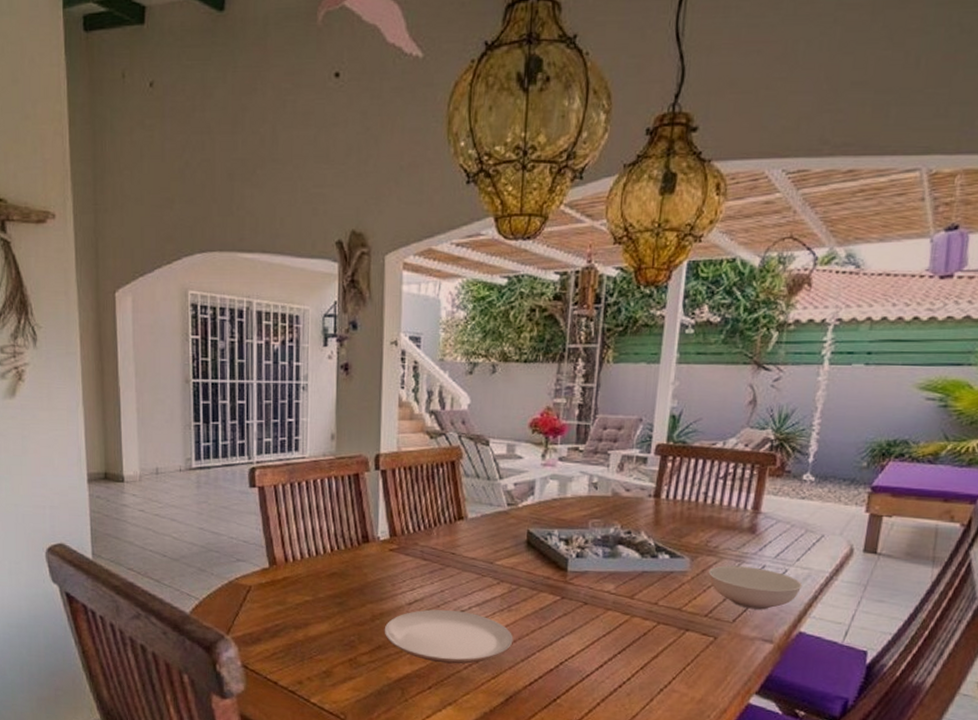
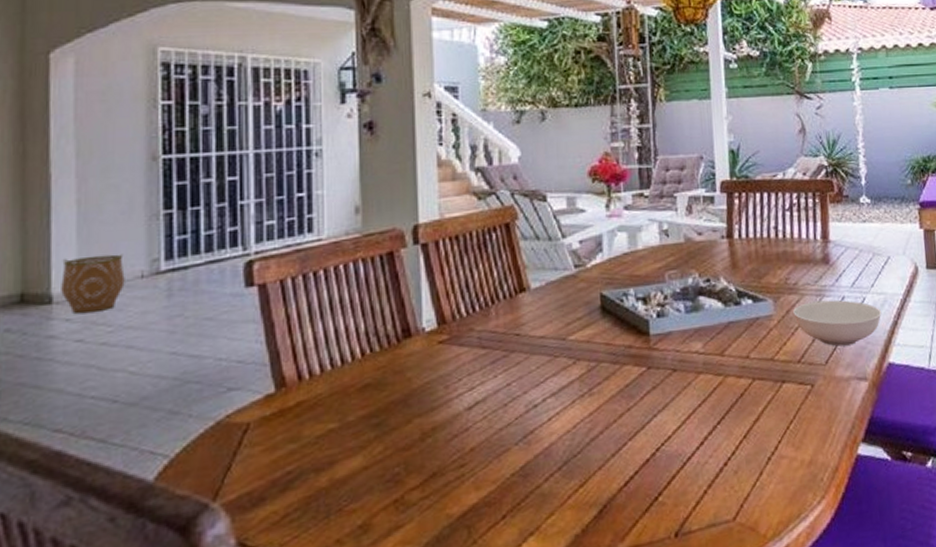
basket: none [129,451,169,492] -> present [61,253,125,314]
plate: present [384,609,513,664] -> none [438,405,600,481]

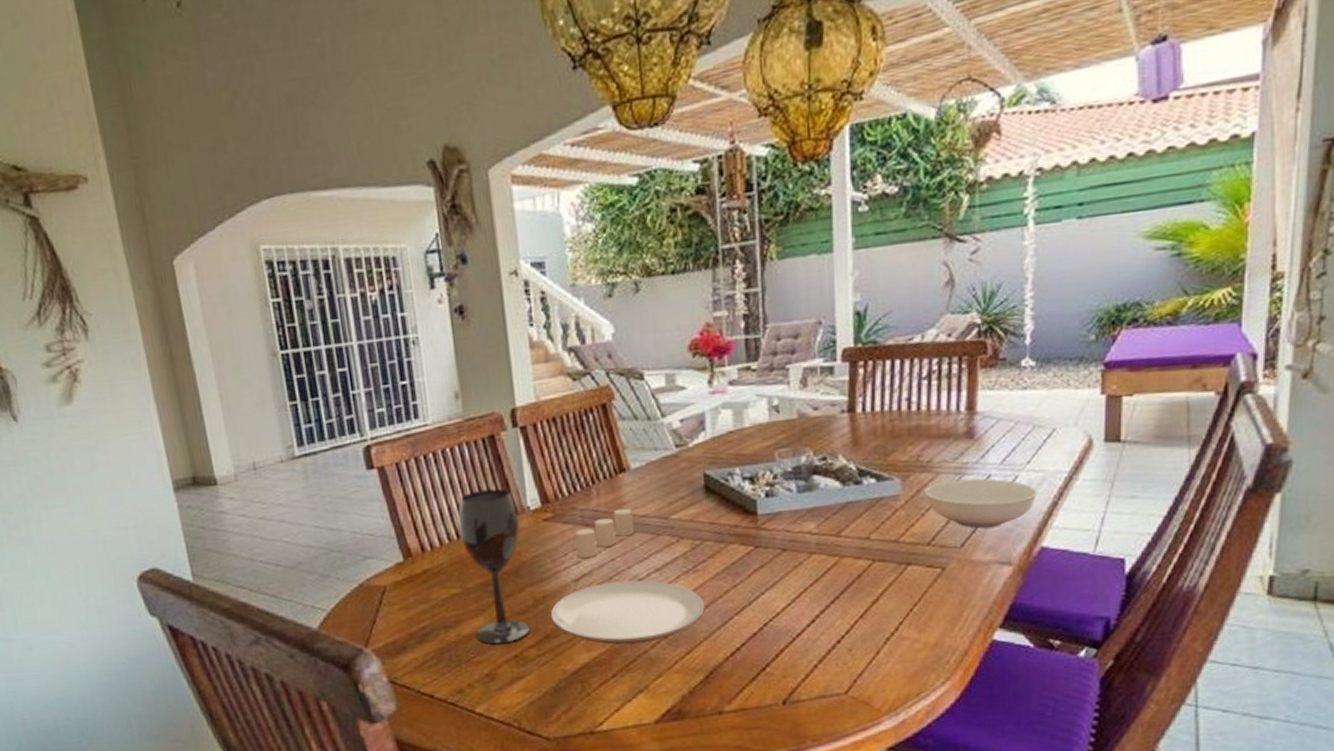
basket: present [61,253,125,314] -> none [218,441,270,493]
wine glass: none [344,308,414,488] -> present [458,488,530,645]
plate: none [438,405,600,481] -> present [550,580,705,645]
candle: none [471,329,531,384] -> present [575,508,634,559]

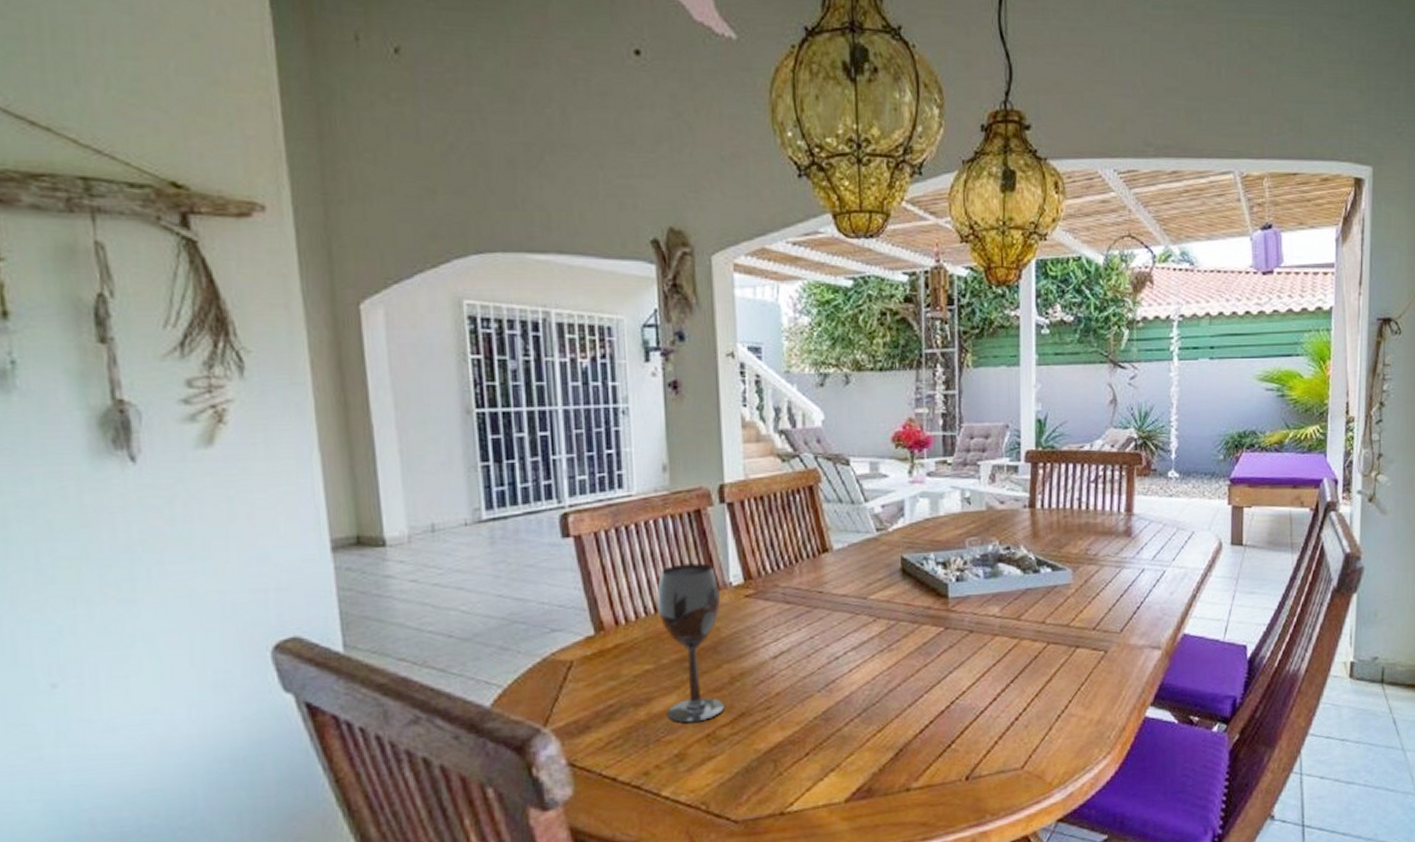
plate: present [550,580,705,645] -> none [746,658,897,723]
candle: present [575,508,634,559] -> none [776,587,833,636]
bowl: present [925,478,1038,529] -> none [1092,571,1181,617]

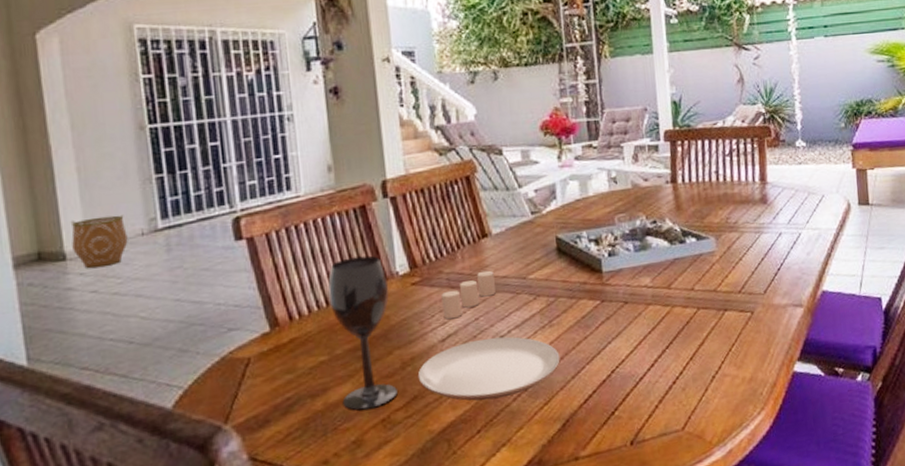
basket: none [391,502,451,557] -> present [70,214,128,268]
plate: none [746,658,897,723] -> present [417,336,560,401]
candle: none [776,587,833,636] -> present [441,270,496,320]

